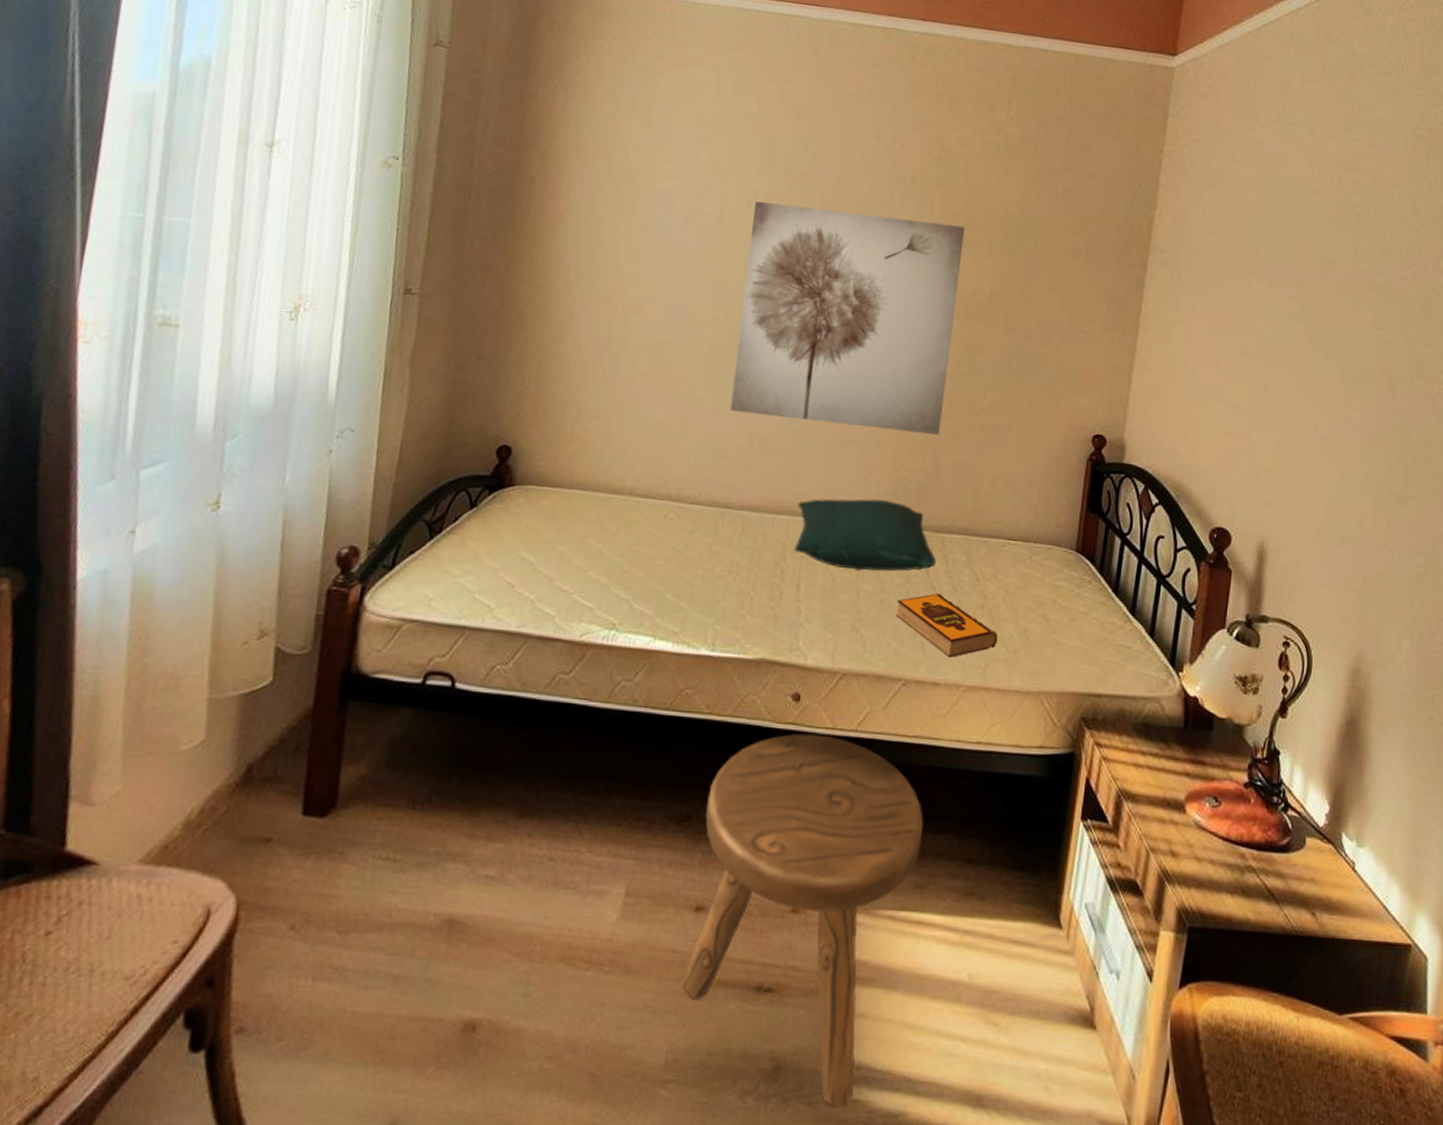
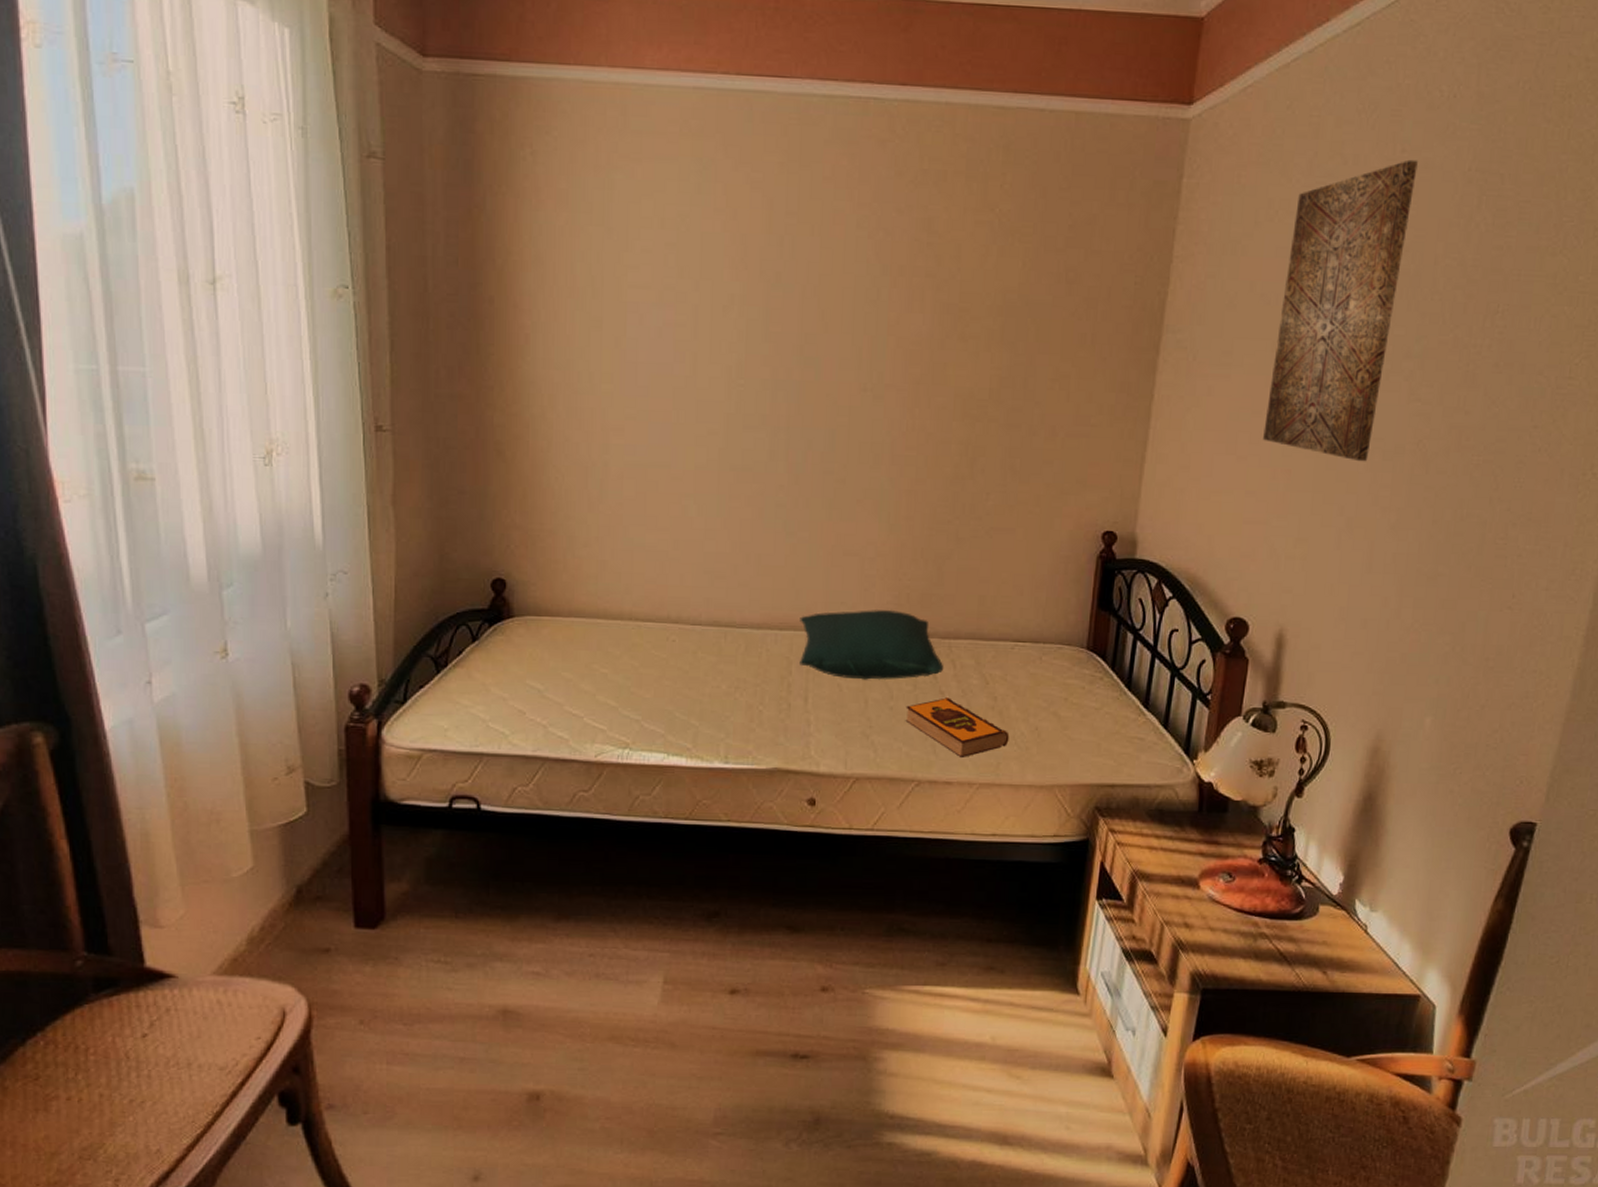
stool: present [682,733,924,1106] -> none [724,834,943,1148]
wall art: present [730,201,965,436] -> none [723,307,959,542]
wall art: none [1242,116,1373,384] -> present [1263,159,1418,462]

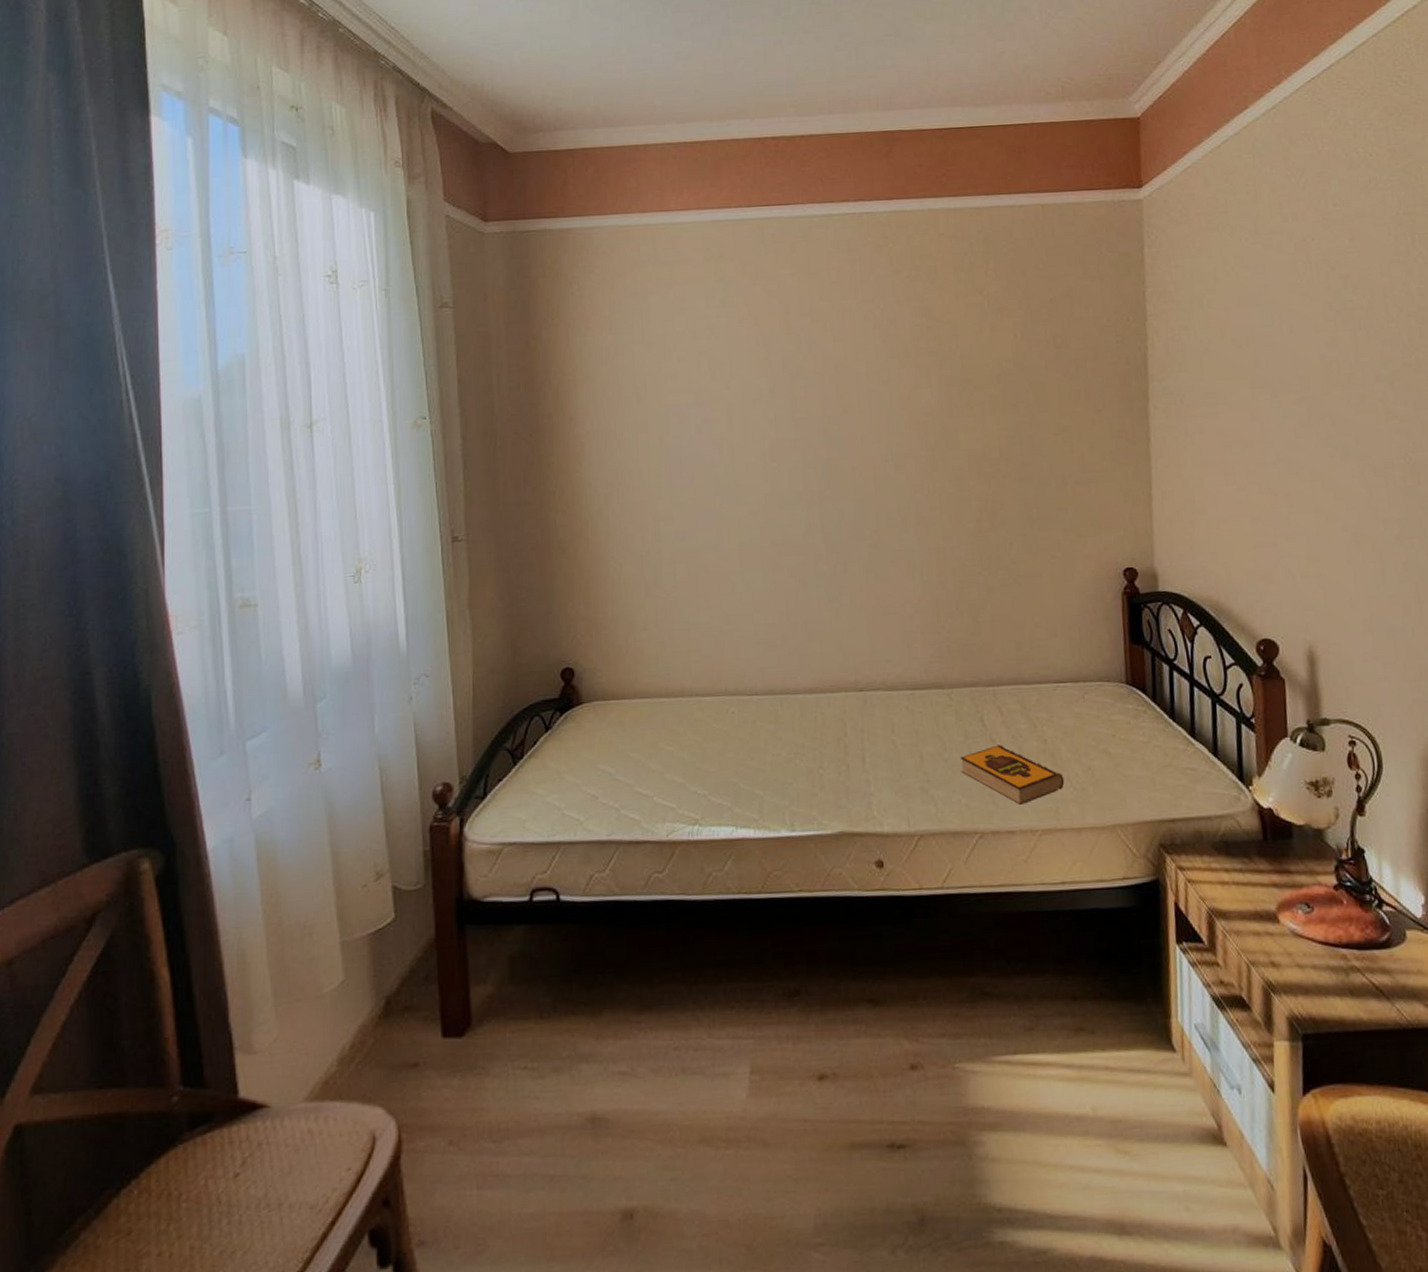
pillow: present [799,609,943,680] -> none [849,662,991,735]
wall art: present [1263,159,1418,462] -> none [1249,211,1361,480]

